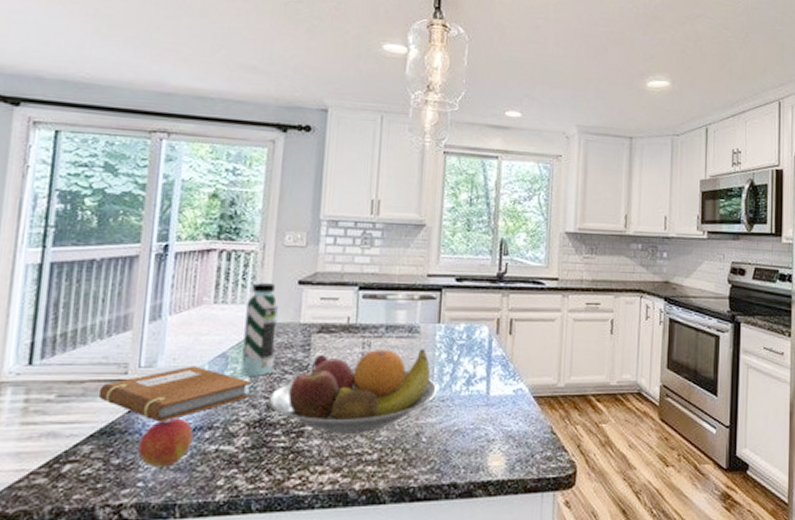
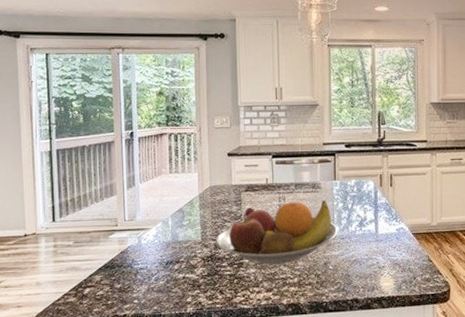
notebook: present [98,366,252,422] -> none [100,218,203,259]
peach: present [138,418,193,467] -> none [131,255,167,290]
water bottle: present [241,283,278,376] -> none [193,156,216,225]

